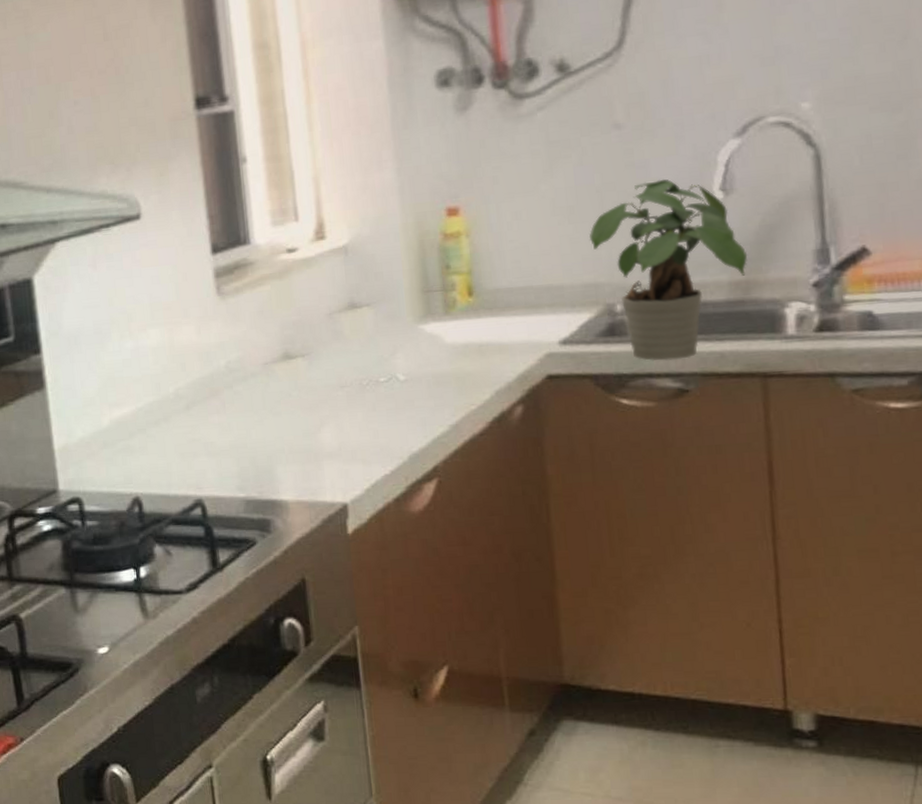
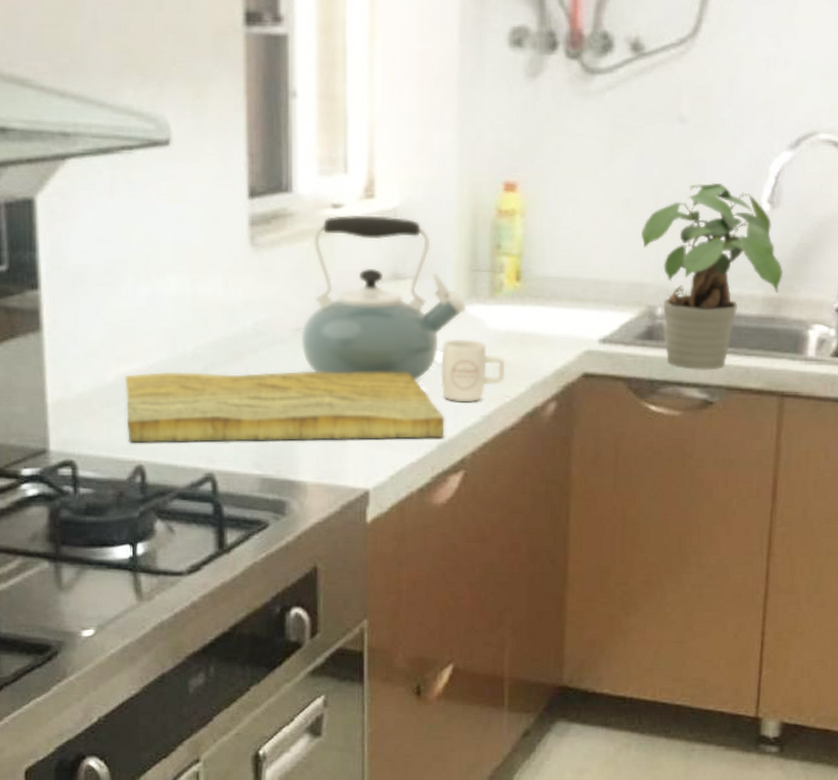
cutting board: none [117,392,415,478] -> present [124,370,445,443]
kettle: none [269,252,424,401] -> present [301,214,467,380]
mug: none [403,354,469,414] -> present [441,339,505,403]

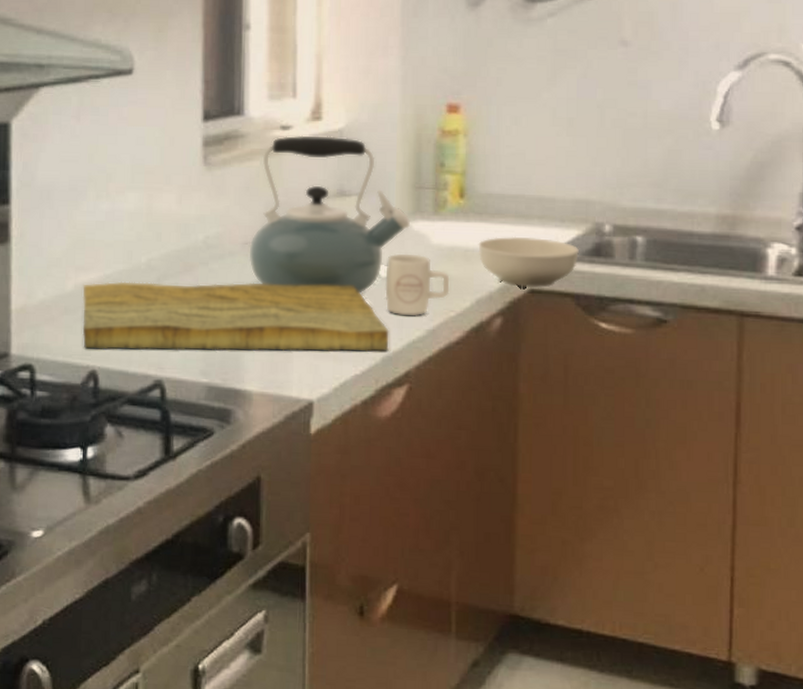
bowl: none [533,320,632,373] -> present [478,236,579,289]
potted plant: present [640,182,784,371] -> none [585,102,737,288]

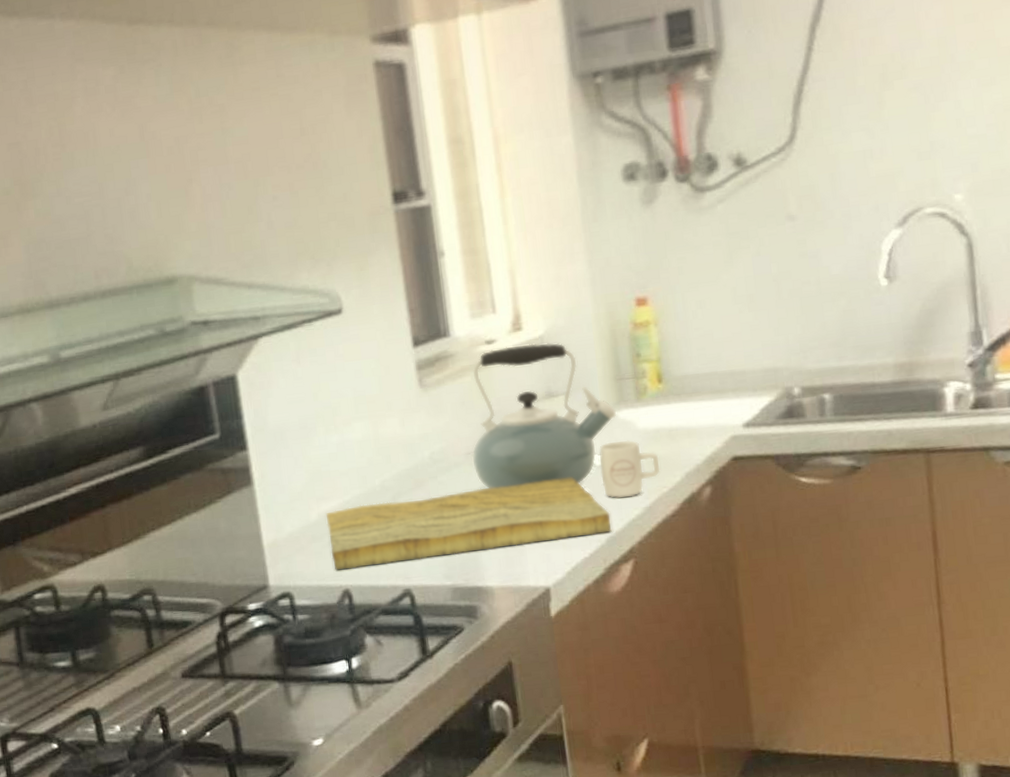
bowl: present [478,236,579,289] -> none [680,408,773,457]

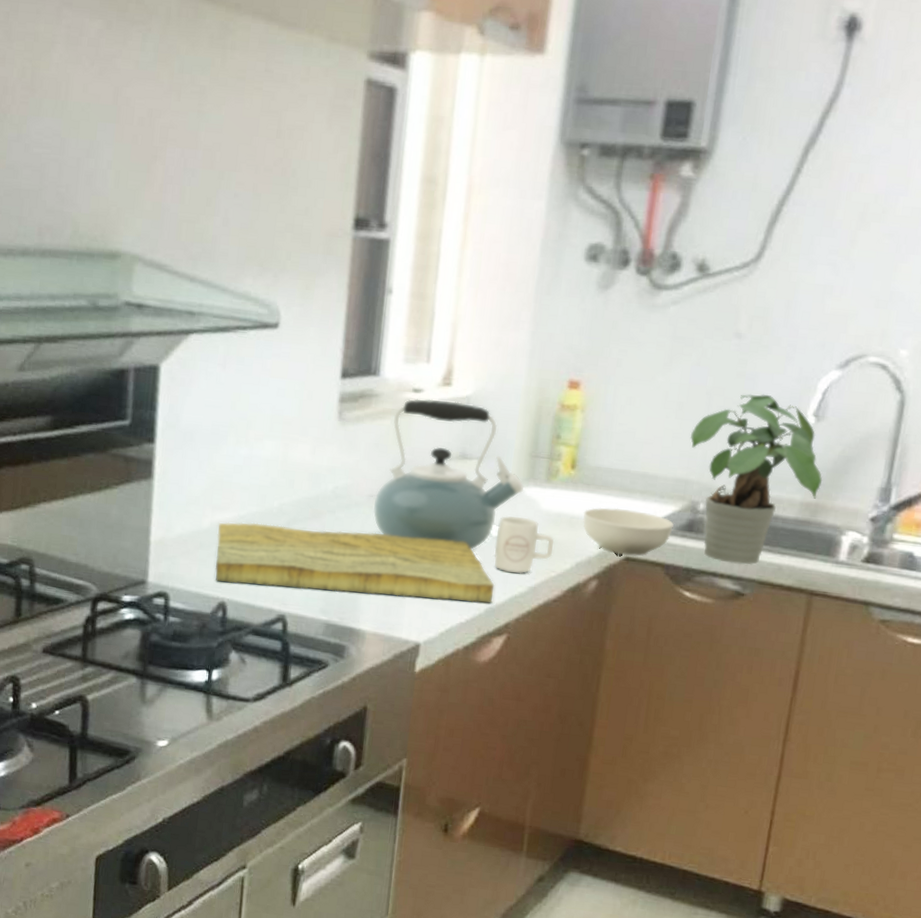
bowl: none [680,408,773,457] -> present [583,507,674,557]
potted plant: none [768,267,911,441] -> present [690,393,823,565]

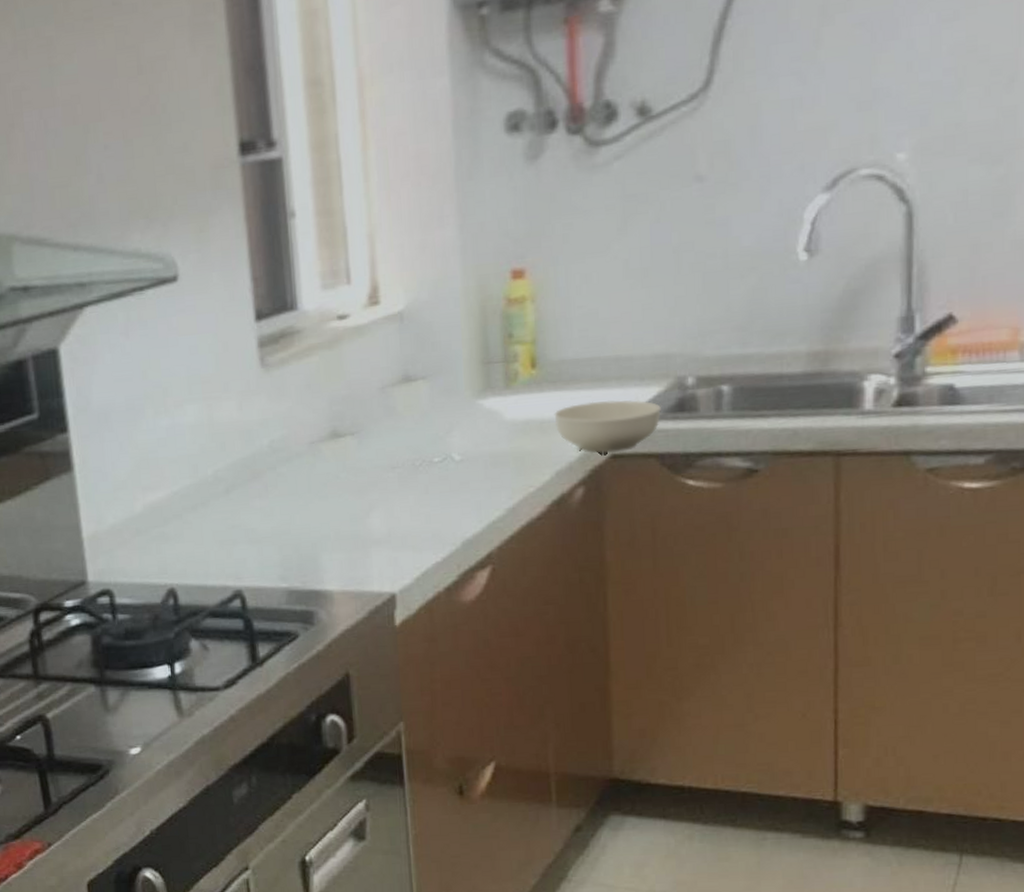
cutting board: present [215,522,495,603] -> none [151,473,469,568]
kettle: present [373,399,525,550] -> none [316,319,482,483]
mug: present [494,516,554,574] -> none [459,432,528,497]
potted plant: present [690,393,823,565] -> none [662,238,829,439]

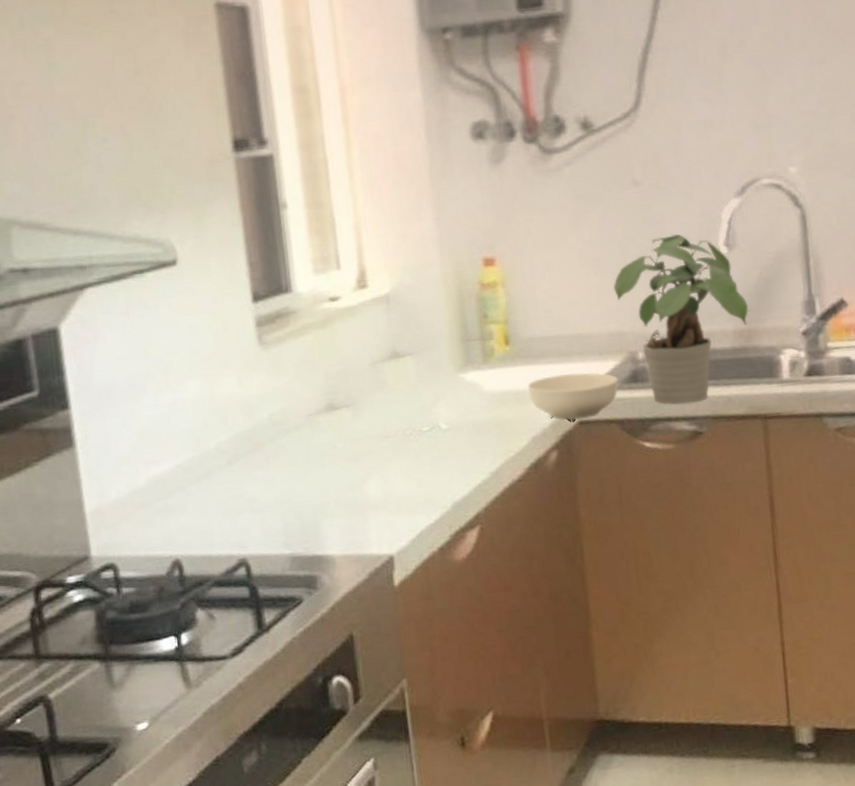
potted plant: none [662,238,829,439] -> present [613,234,749,406]

